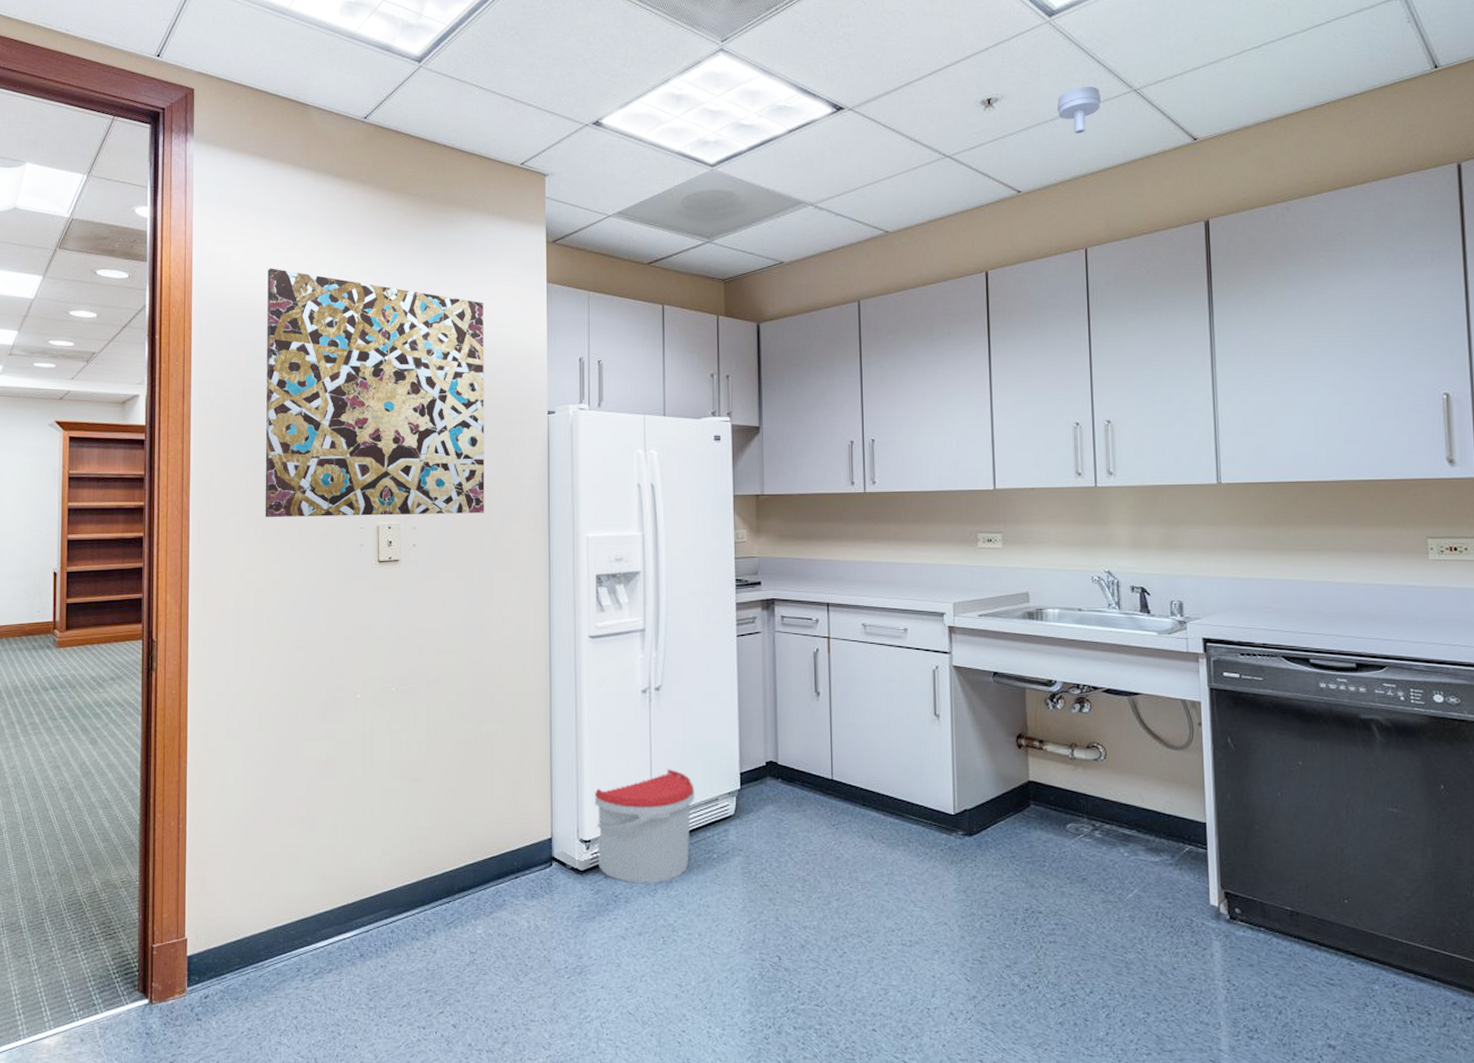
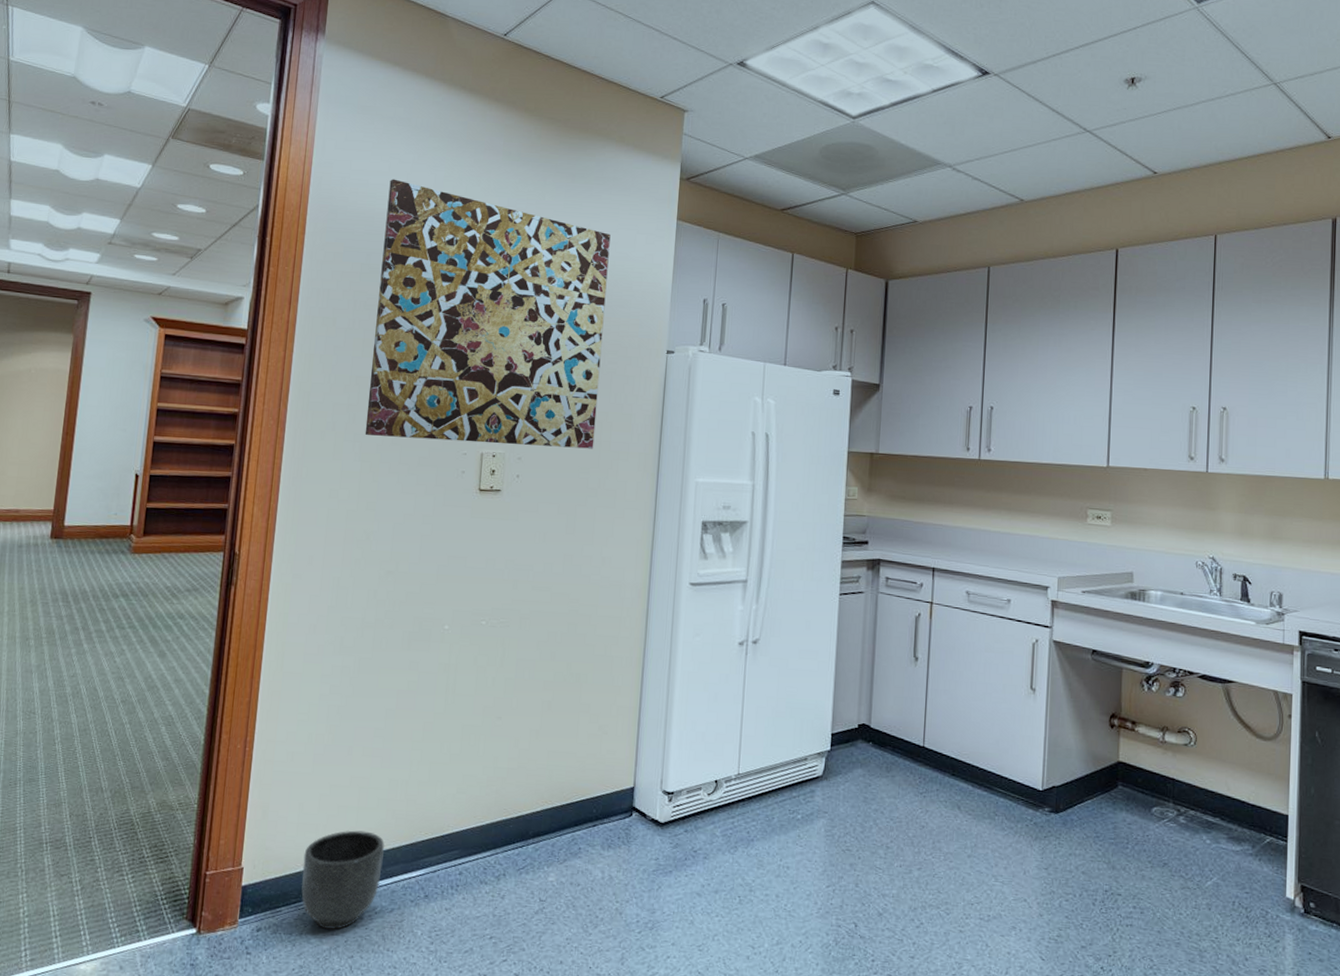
planter: none [242,897,318,992] -> present [301,830,384,930]
bucket: present [593,768,695,884] -> none [679,723,784,841]
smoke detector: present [1057,87,1101,134] -> none [1199,75,1242,121]

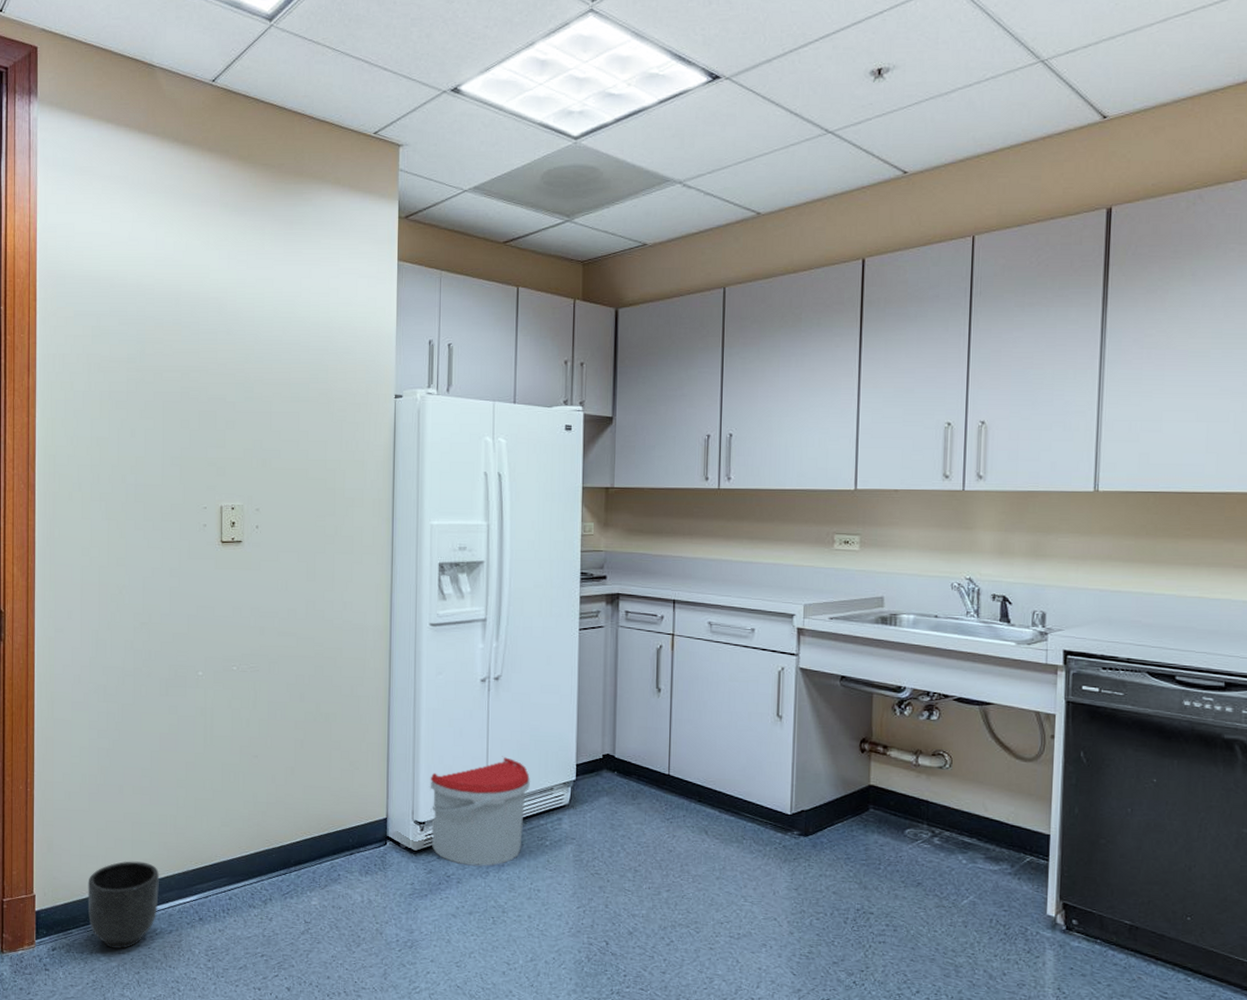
wall art: present [365,179,611,449] -> none [109,239,332,497]
bucket: none [679,723,784,841] -> present [429,756,530,867]

